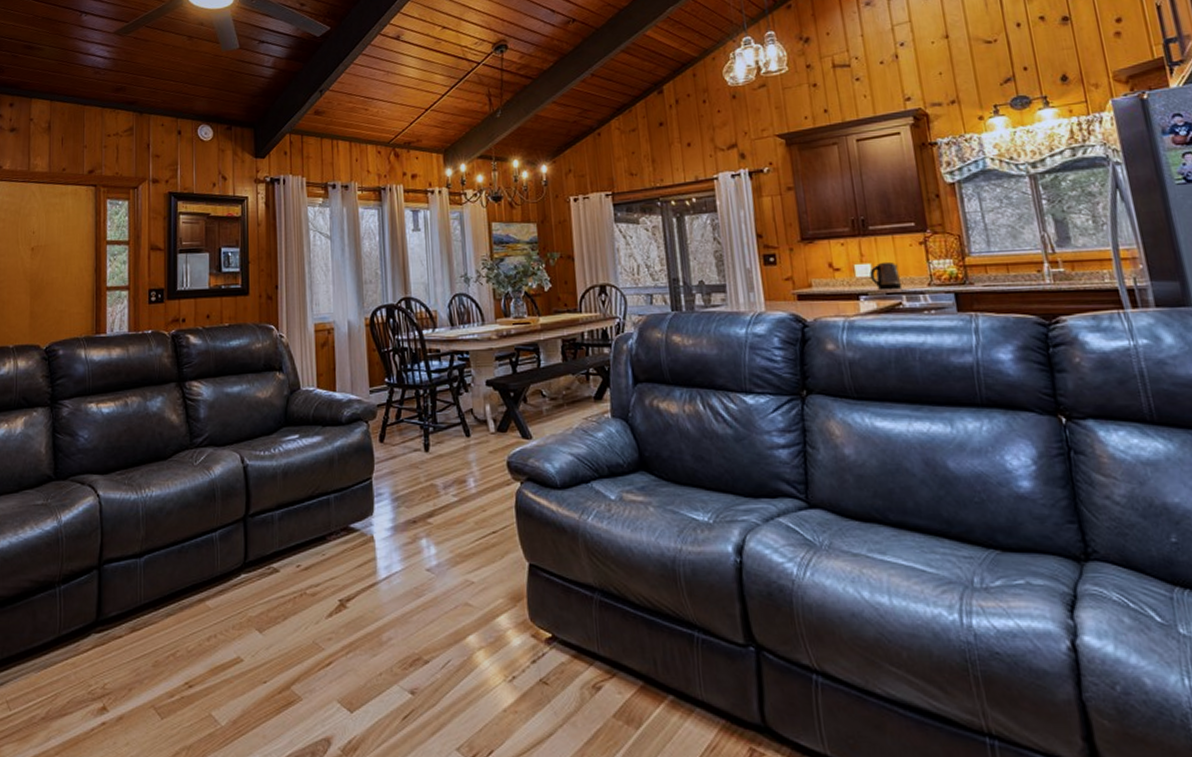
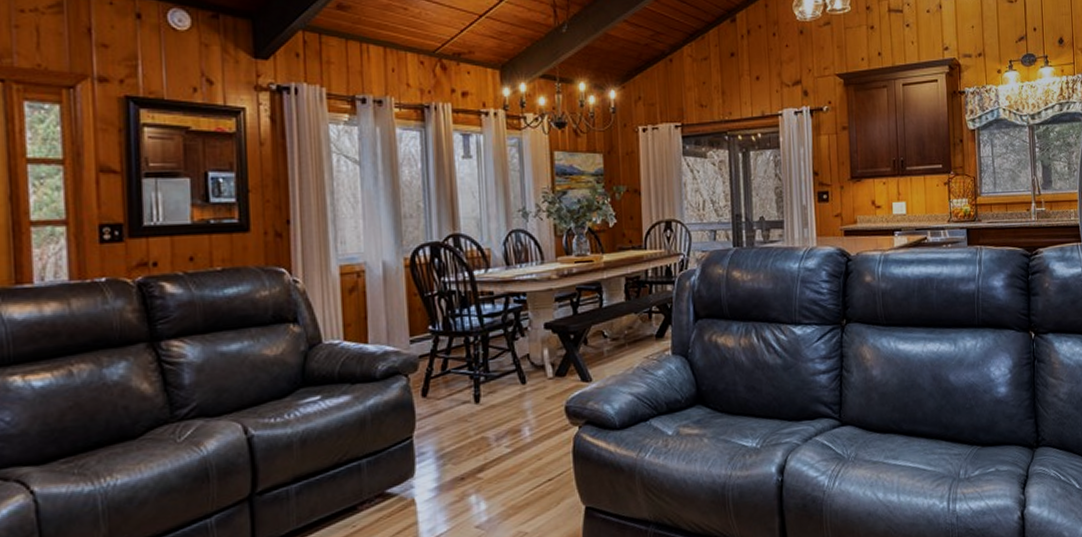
kettle: present [869,261,903,291] -> none [904,200,929,227]

